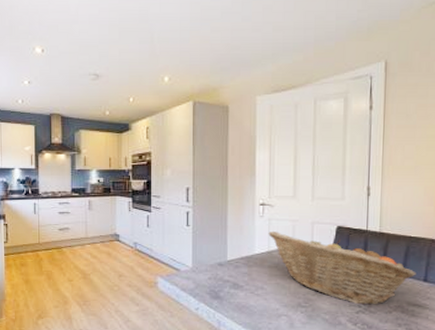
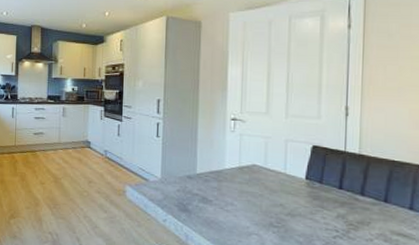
fruit basket: present [268,232,416,305] -> none [239,147,401,231]

